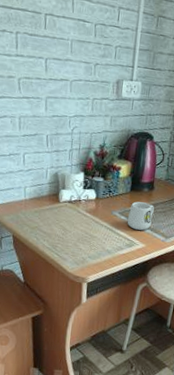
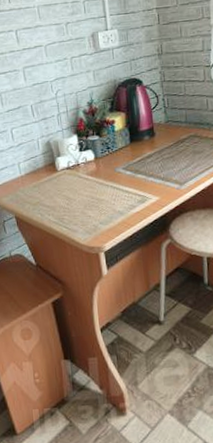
mug: present [127,201,154,230] -> none [133,151,160,183]

